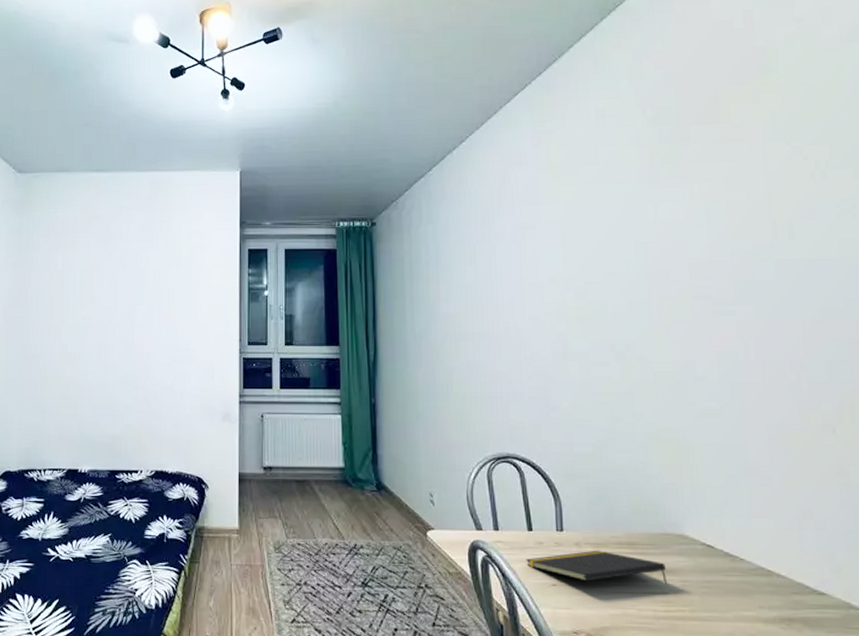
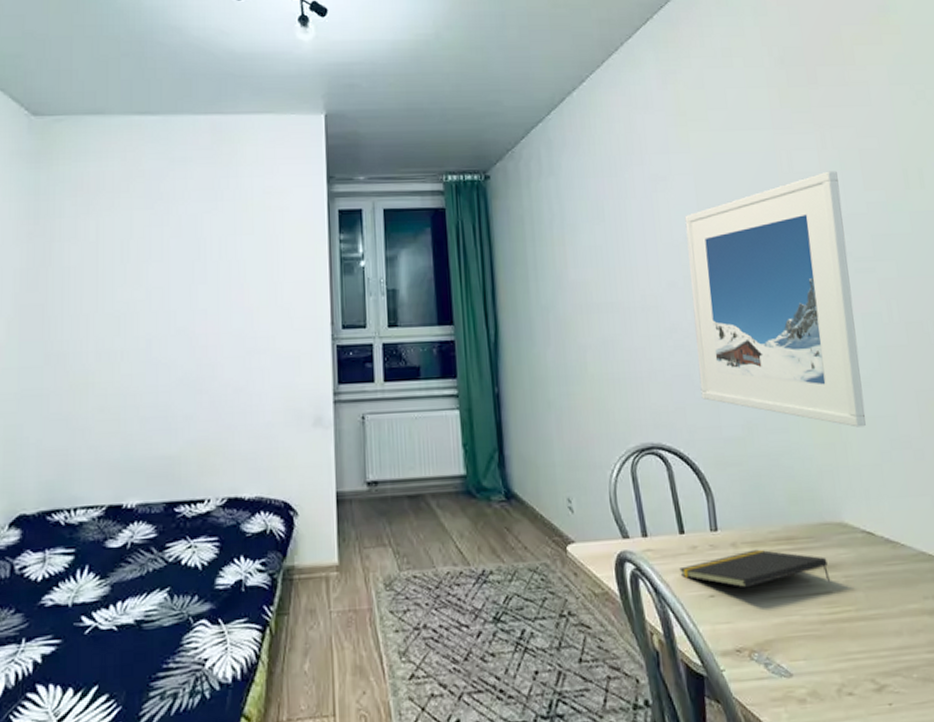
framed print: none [550,221,714,453] -> present [684,171,866,428]

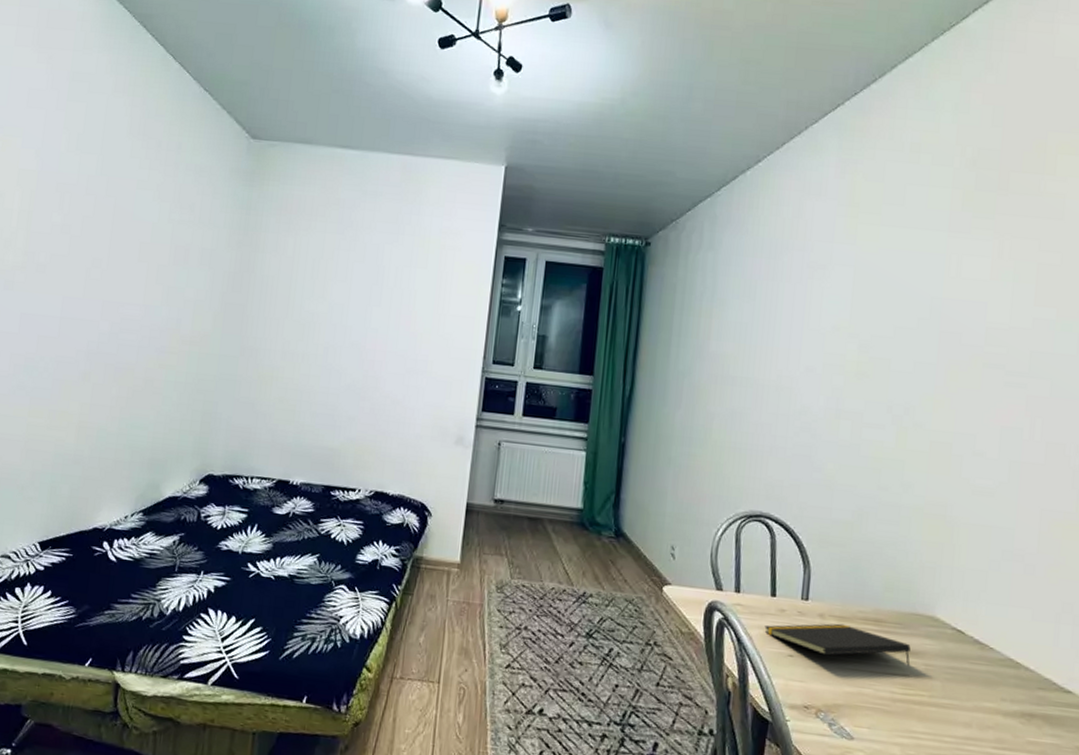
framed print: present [684,171,866,428] -> none [818,281,1008,534]

